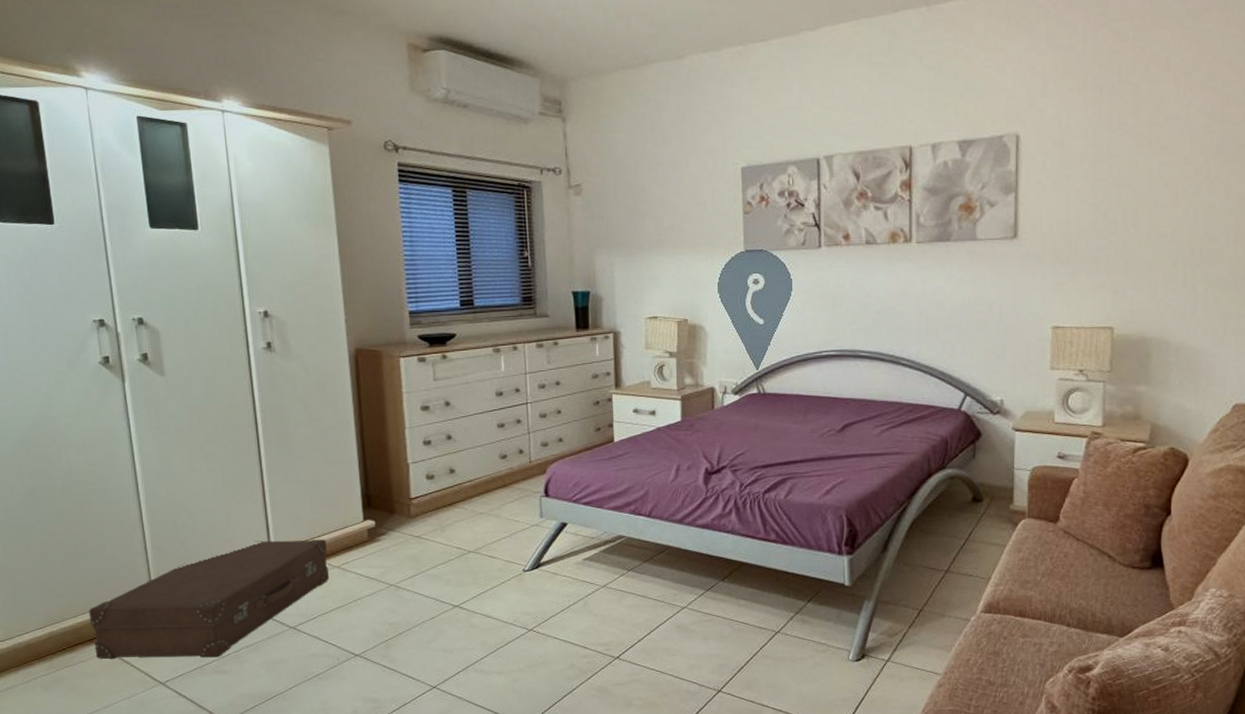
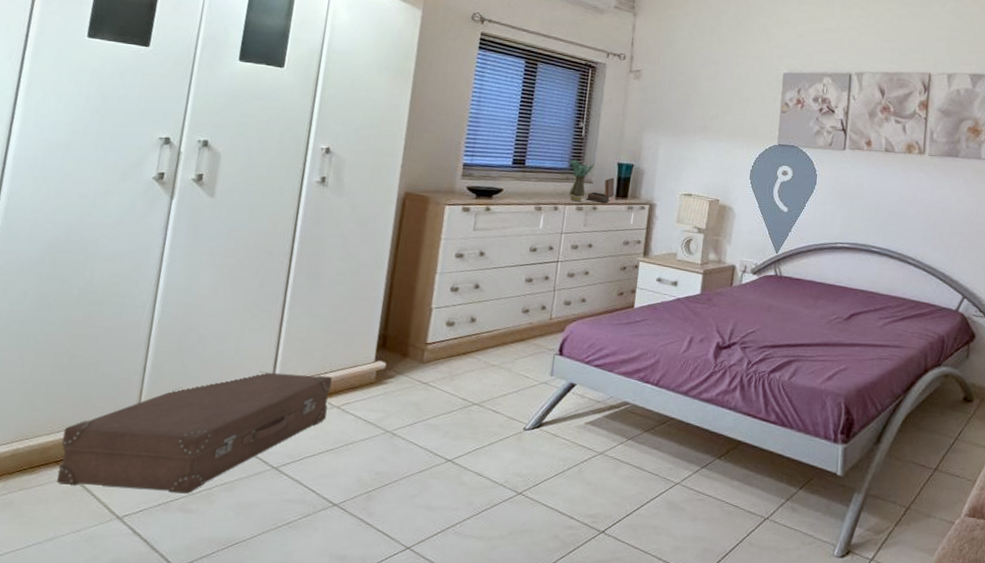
vase: none [519,292,548,339] -> present [568,158,594,202]
jewelry box: none [545,308,575,337] -> present [586,177,615,203]

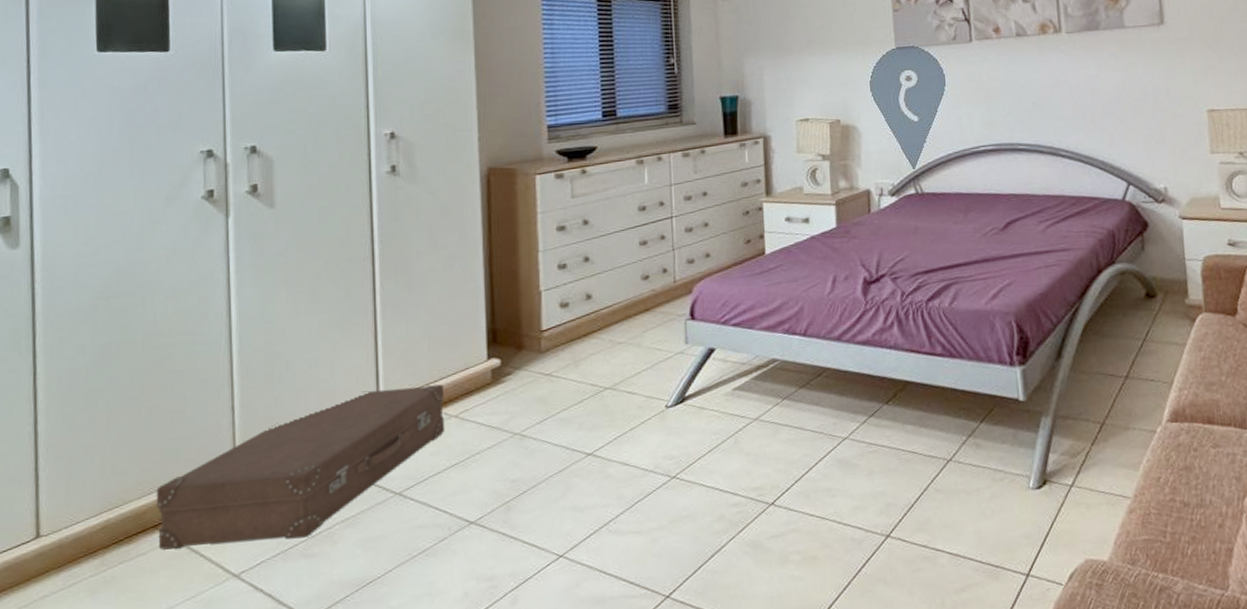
vase: present [568,158,594,202] -> none [665,99,694,148]
jewelry box: present [586,177,615,203] -> none [691,114,723,145]

